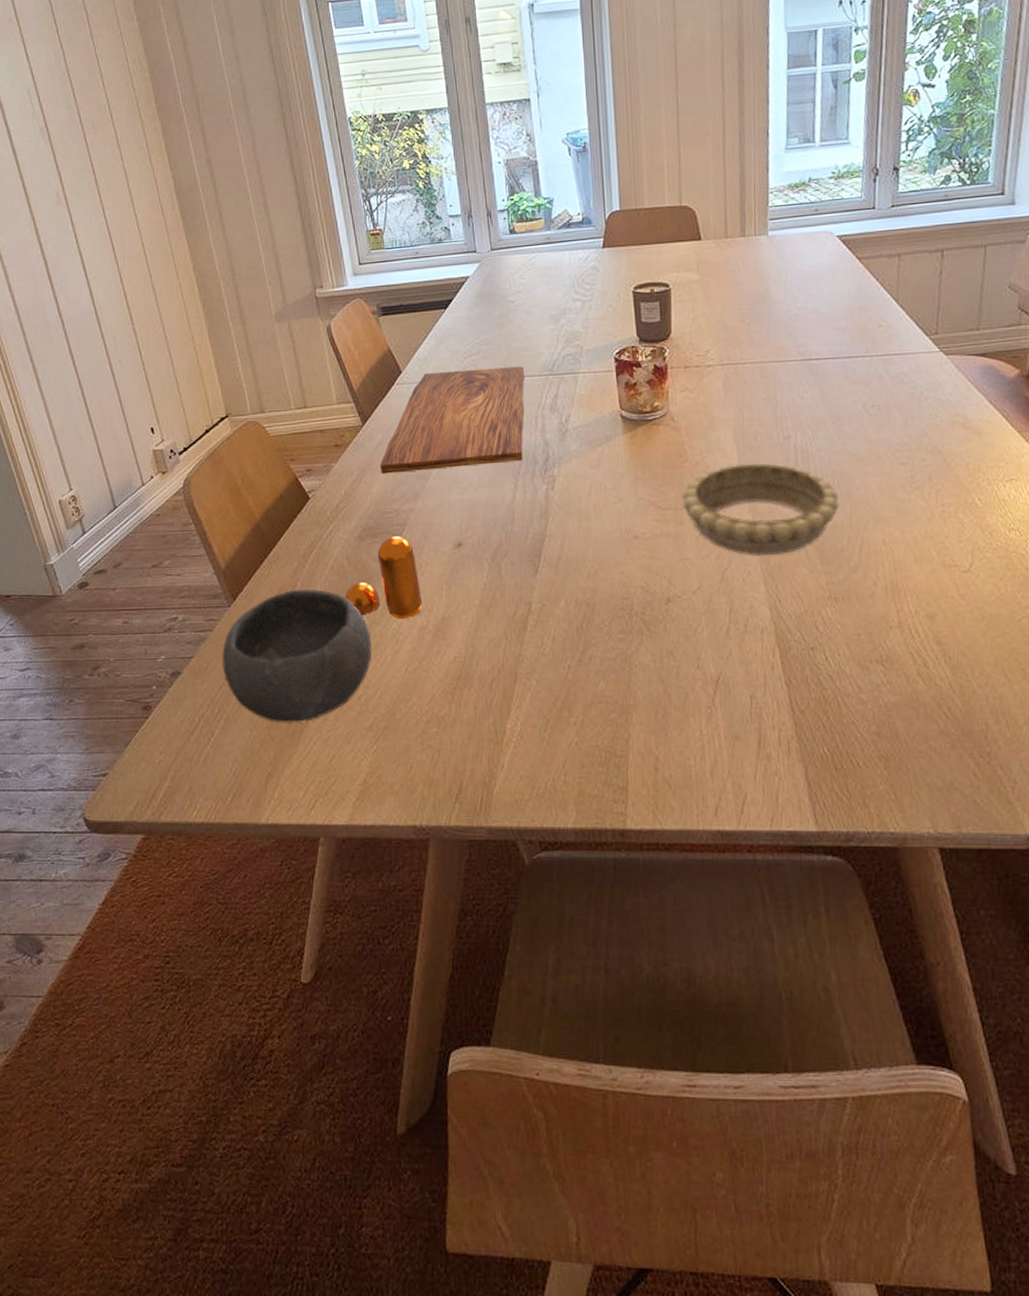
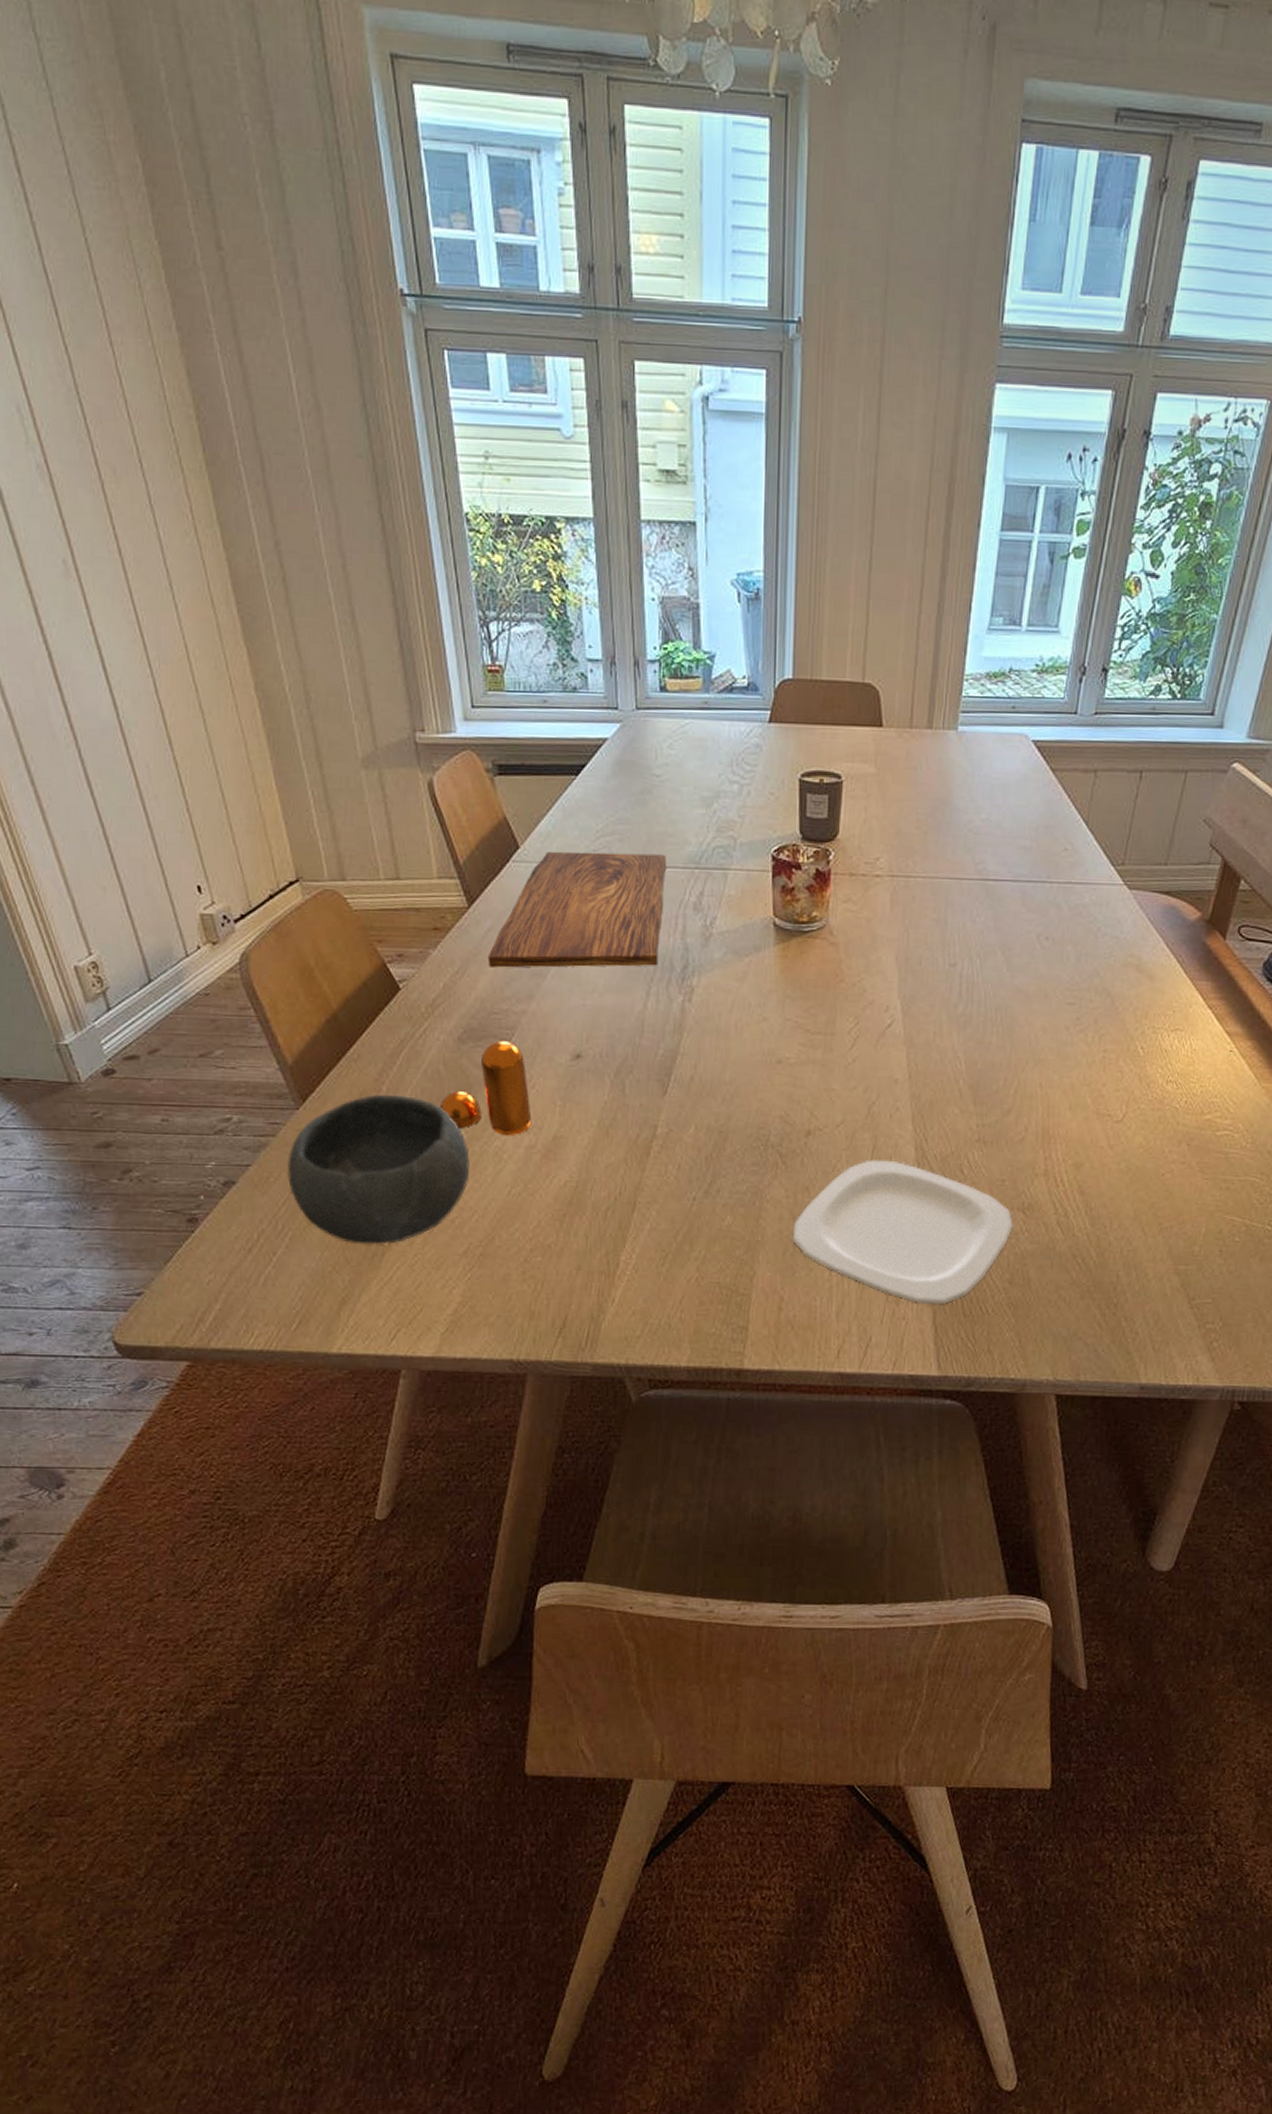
plate: none [662,621,874,760] -> present [792,1159,1013,1305]
decorative bowl: present [682,461,840,557] -> none [833,988,1000,1092]

